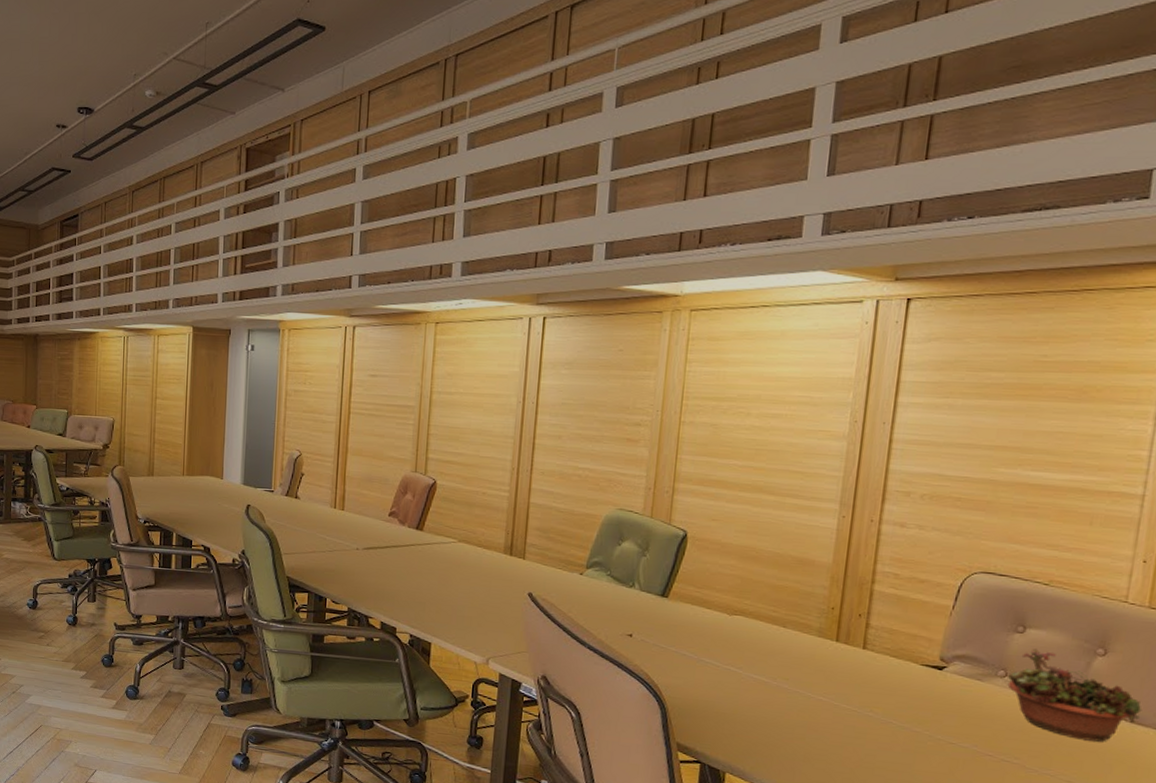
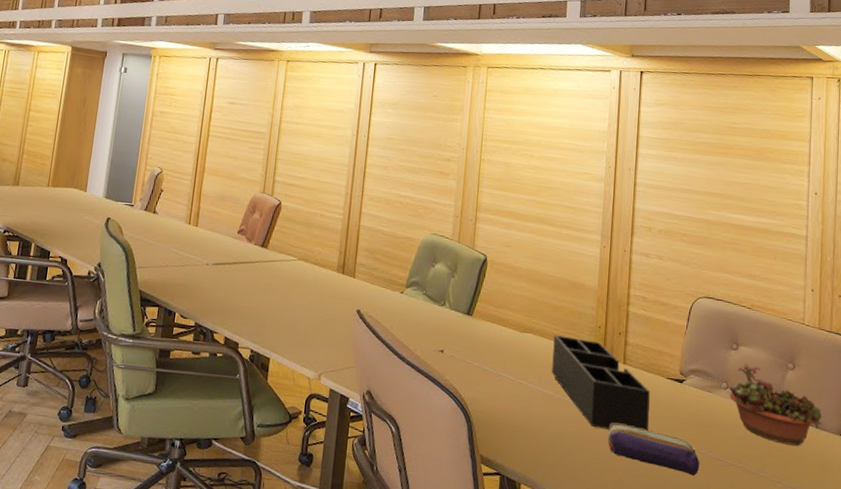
desk organizer: none [767,617,897,722] -> present [551,335,650,431]
pencil case: none [837,713,960,771] -> present [607,423,700,476]

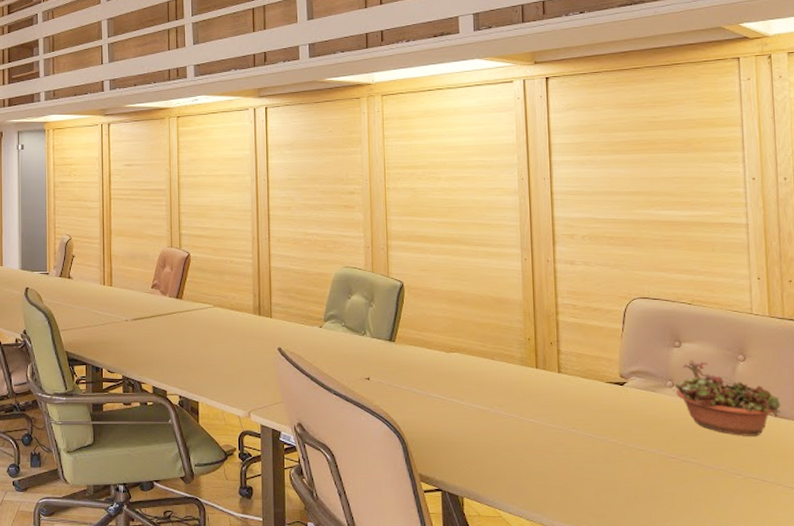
desk organizer: present [551,335,650,431] -> none [482,352,591,438]
pencil case: present [607,423,700,476] -> none [548,432,651,475]

